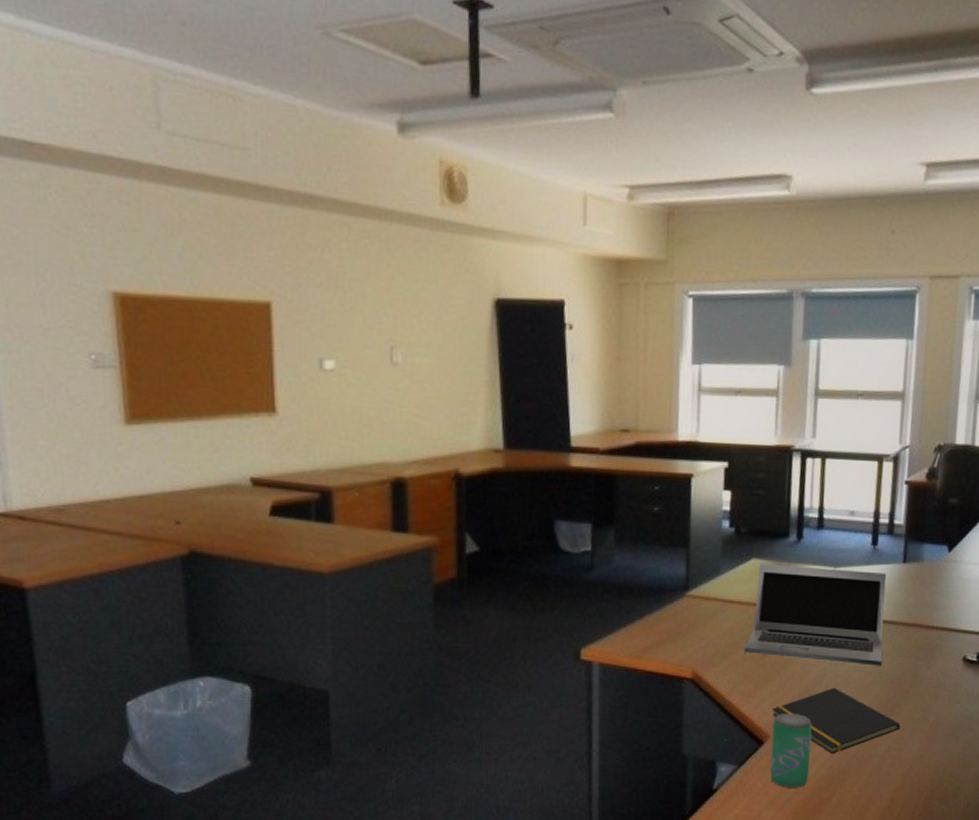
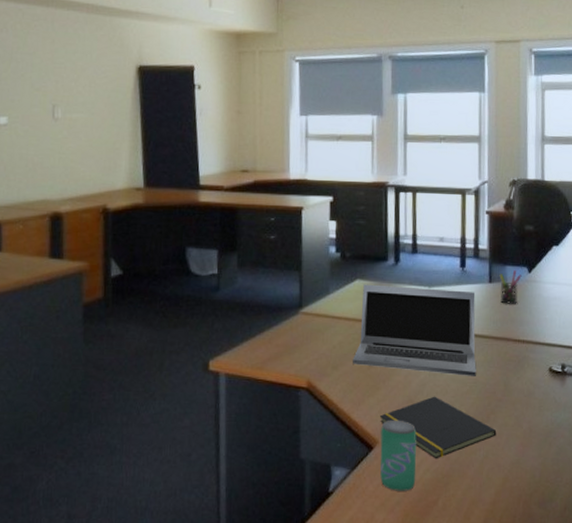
pen holder: none [914,549,941,587] -> present [499,270,522,304]

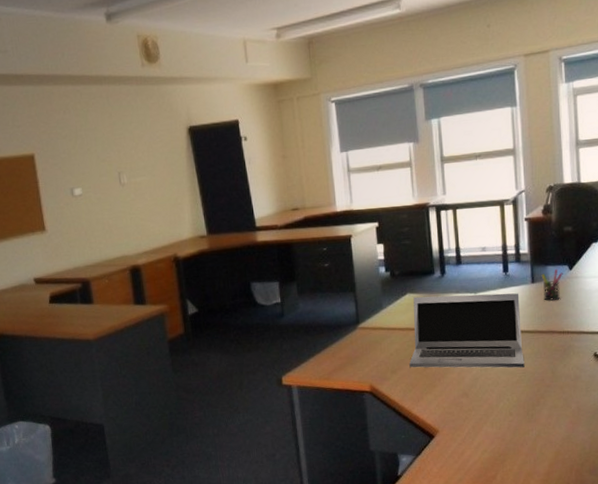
notepad: present [379,396,497,459] -> none [437,388,547,441]
beverage can: present [380,420,417,491] -> none [440,411,475,471]

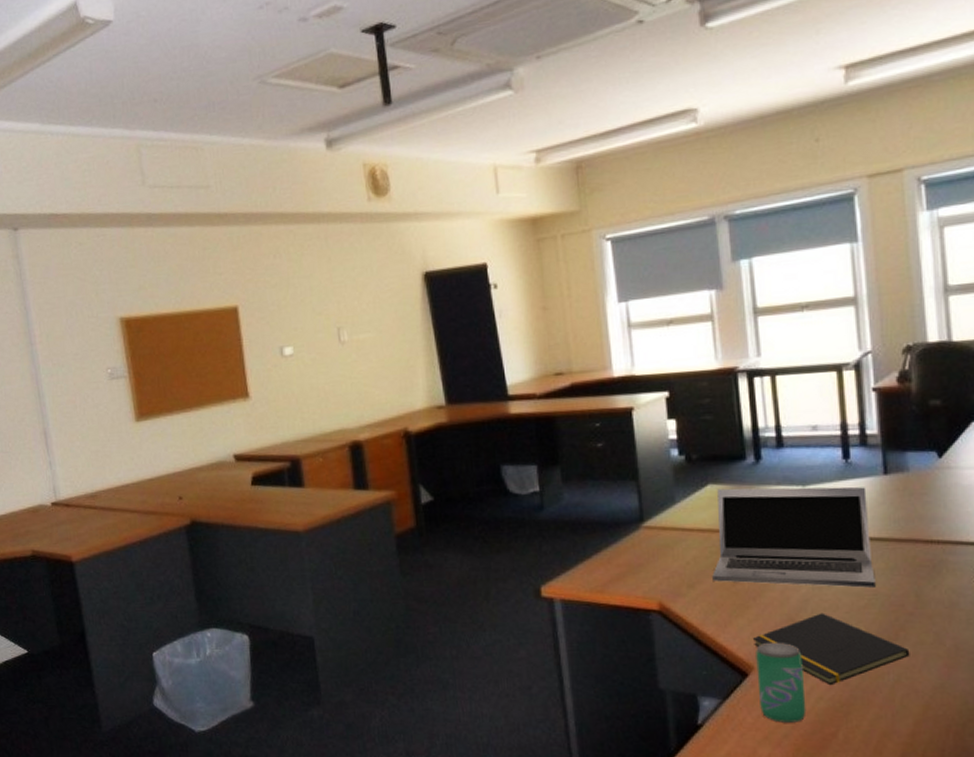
notepad: none [437,388,547,441] -> present [752,613,910,686]
beverage can: none [440,411,475,471] -> present [756,642,807,723]
pen holder: present [541,269,563,301] -> none [897,457,929,498]

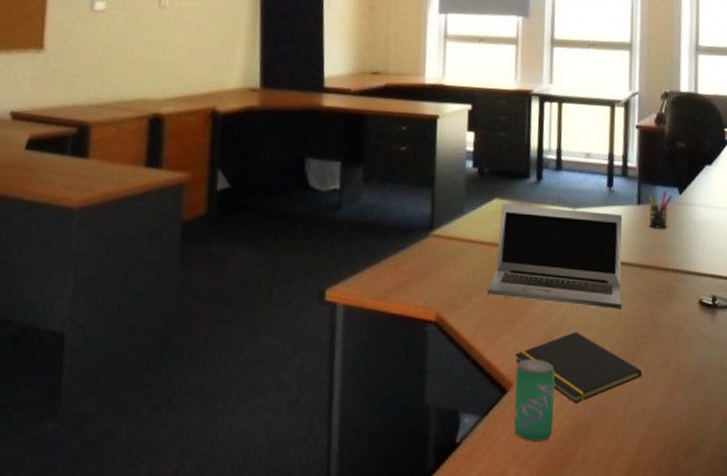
pen holder: none [897,457,929,498] -> present [648,191,672,229]

